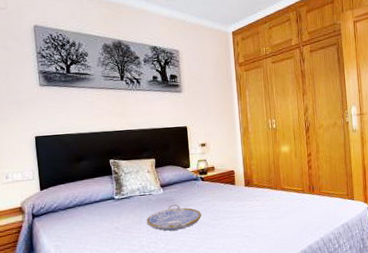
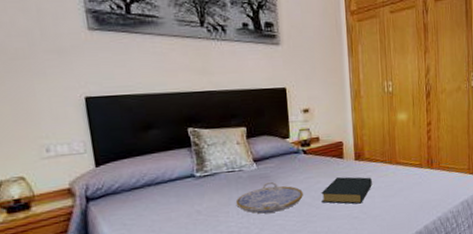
hardback book: none [216,200,260,225] -> present [321,176,372,204]

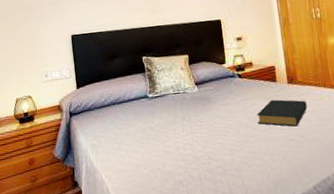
serving tray: present [235,181,303,214] -> none [181,102,240,132]

